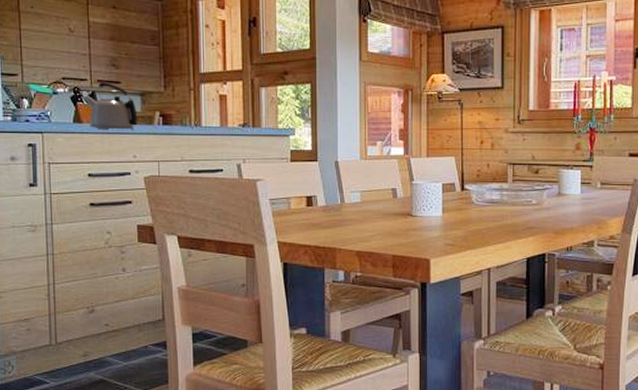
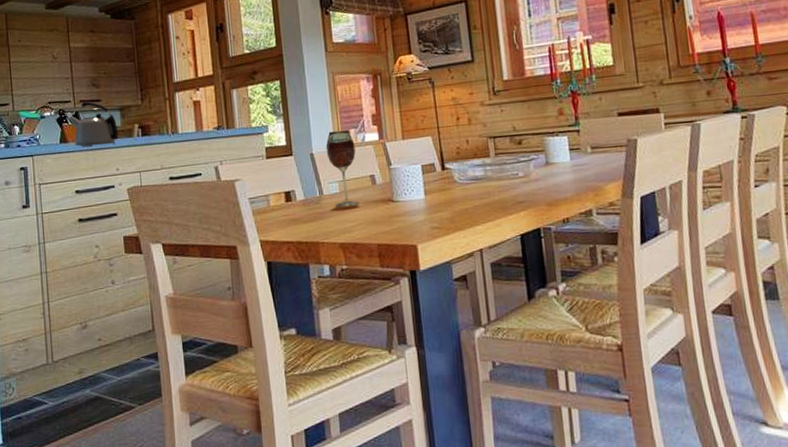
wineglass: none [351,141,380,217] -> present [326,130,359,208]

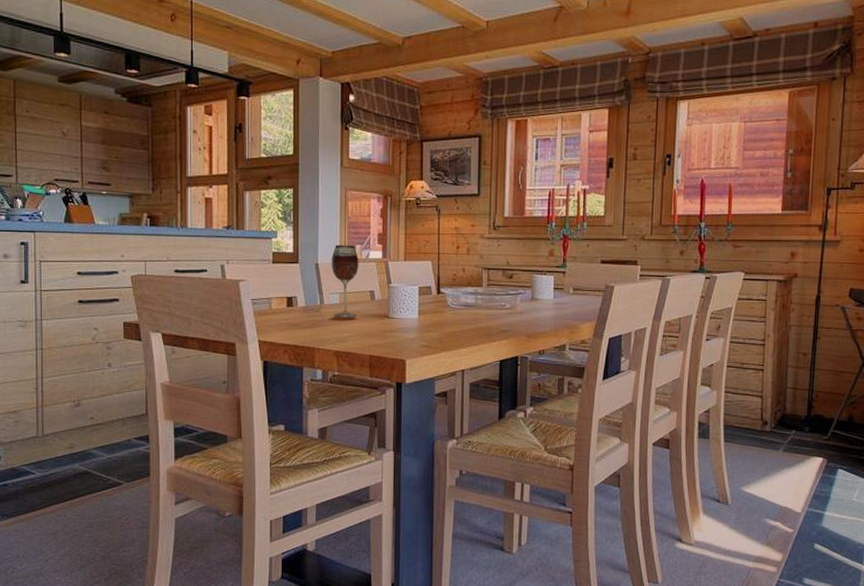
kettle: present [68,101,119,148] -> none [75,184,126,232]

